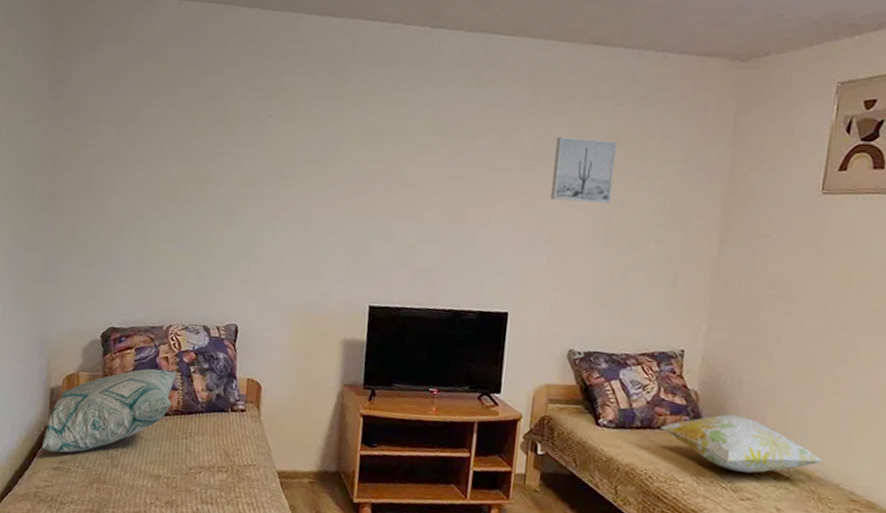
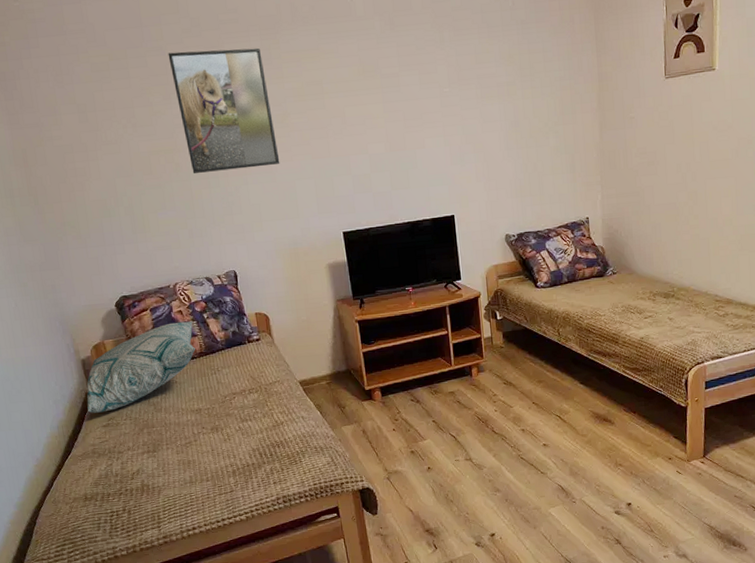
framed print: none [218,75,324,214] -> present [168,48,280,173]
wall art: present [550,137,618,204] -> none [464,61,515,117]
decorative pillow: present [660,414,826,473] -> none [581,257,696,299]

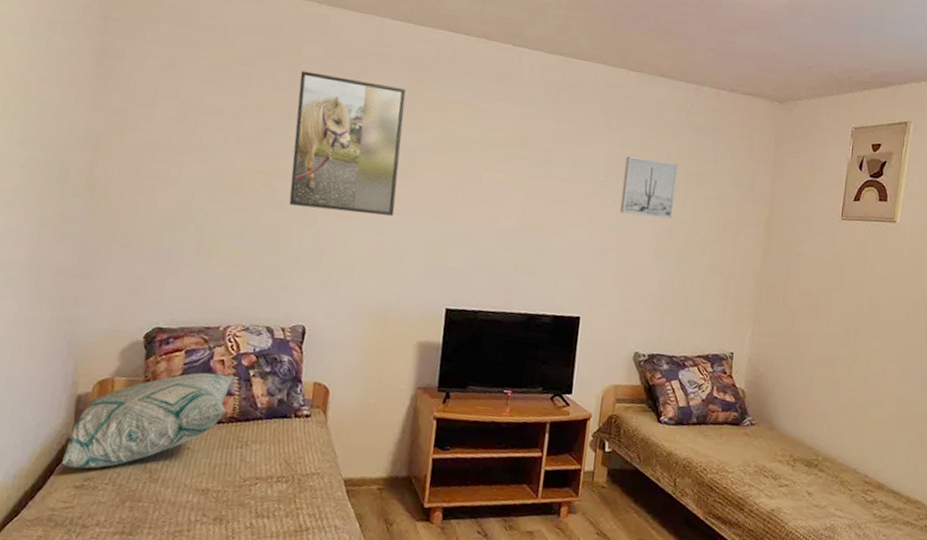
wall art: none [464,61,515,117] -> present [619,156,679,219]

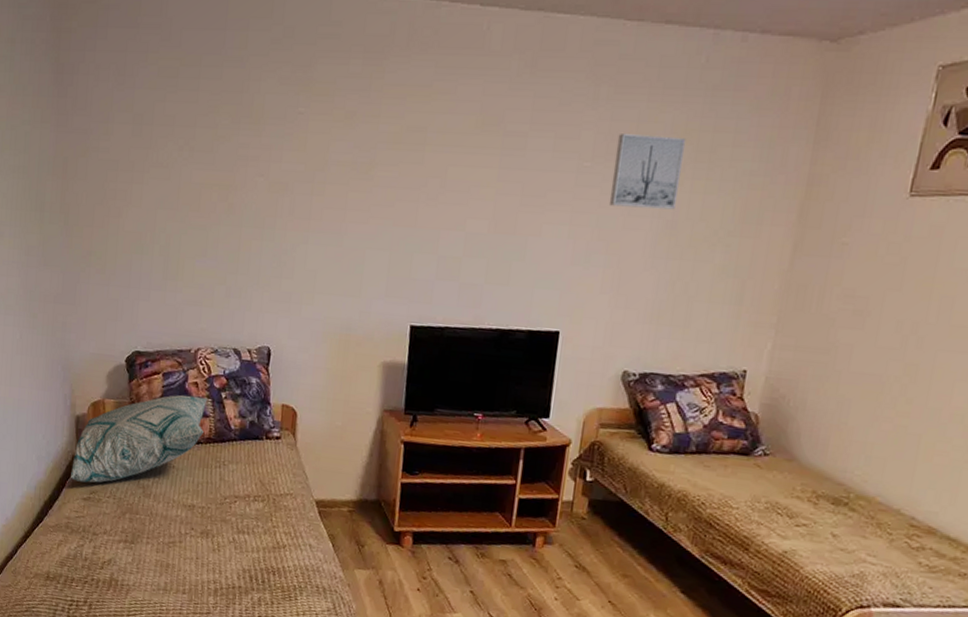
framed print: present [288,70,406,216] -> none [246,66,360,225]

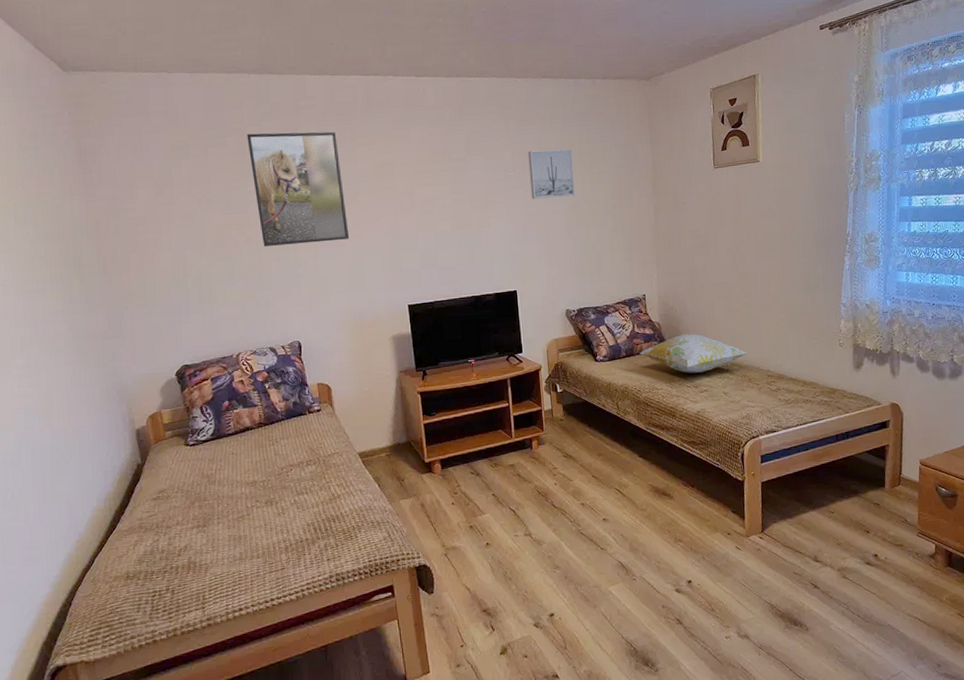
decorative pillow: present [71,394,208,483] -> none [138,391,256,486]
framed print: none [246,66,360,225] -> present [247,131,350,246]
decorative pillow: none [716,437,888,499] -> present [639,333,748,373]

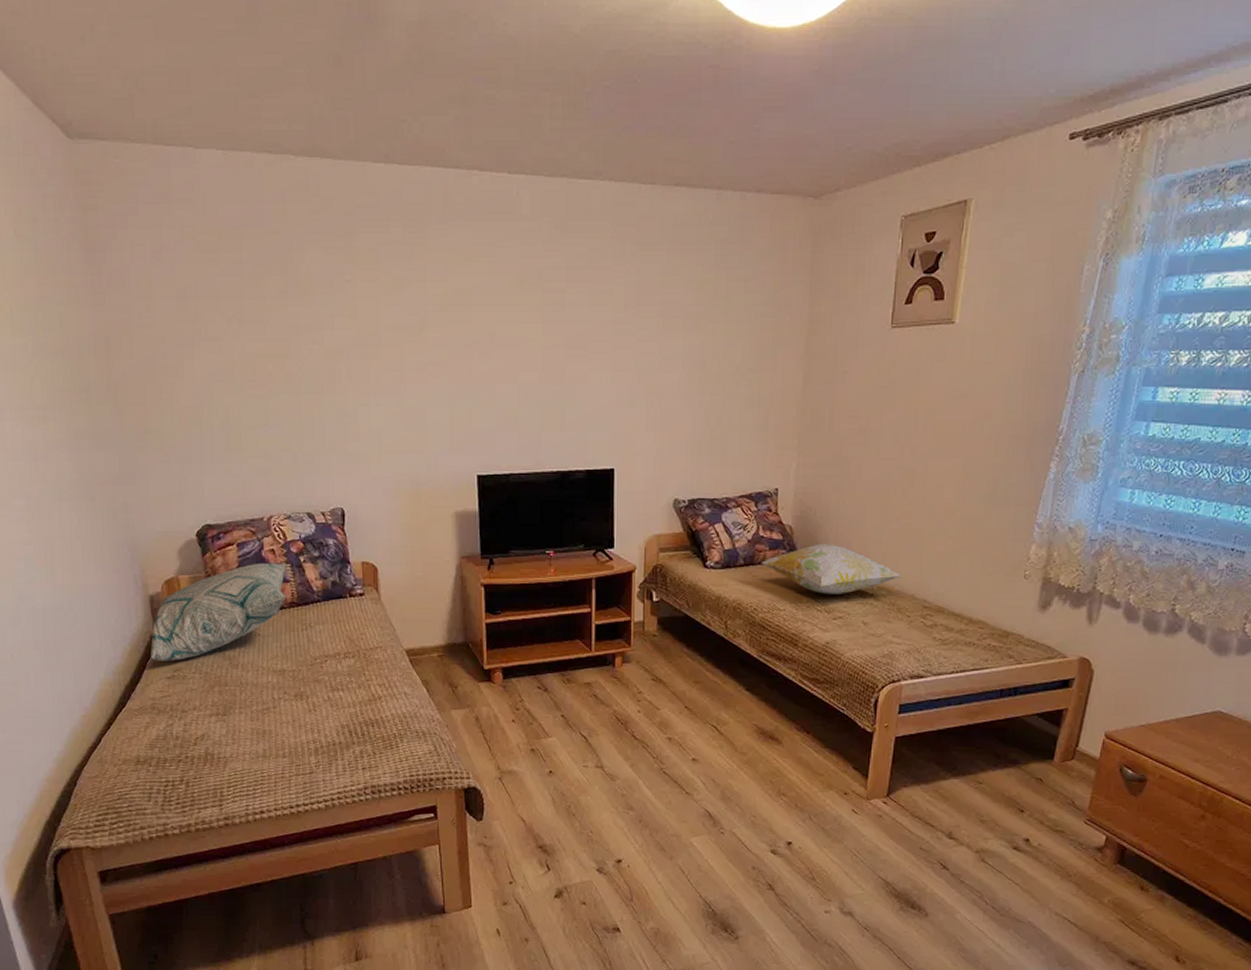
decorative pillow: none [138,391,256,486] -> present [151,563,287,661]
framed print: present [247,131,350,246] -> none [290,237,411,386]
wall art: present [527,149,575,199] -> none [644,286,705,352]

